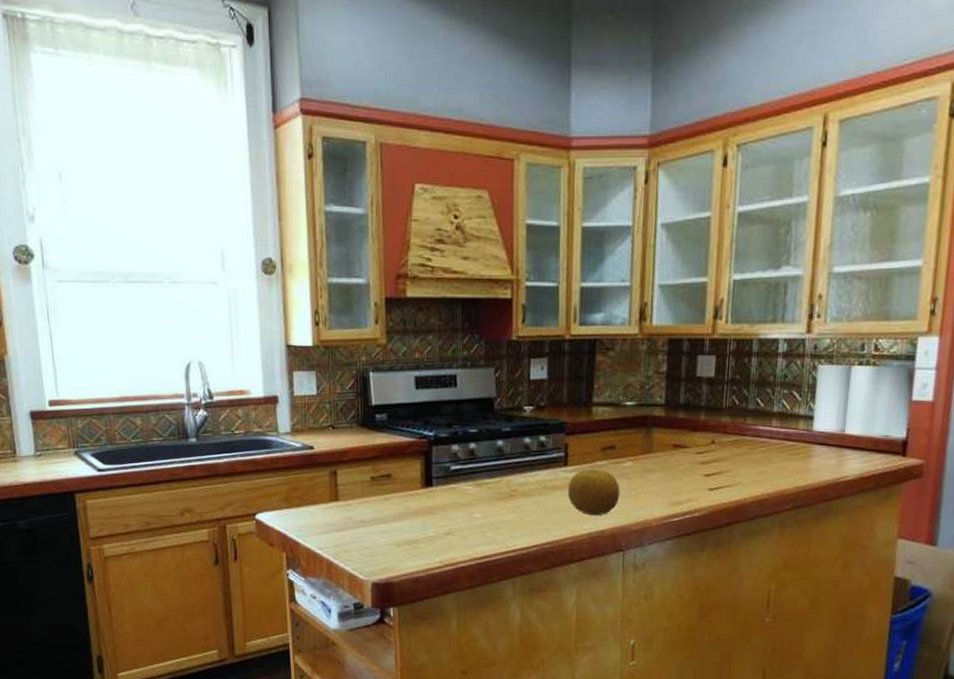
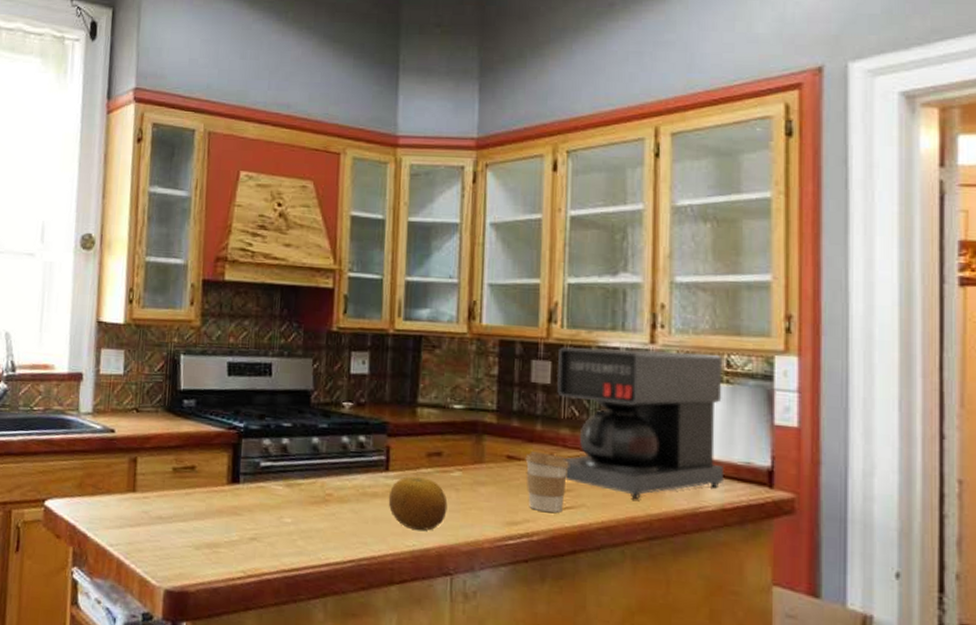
coffee cup: none [689,439,729,492] -> present [525,451,569,513]
coffee maker: none [720,339,872,474] -> present [556,346,725,499]

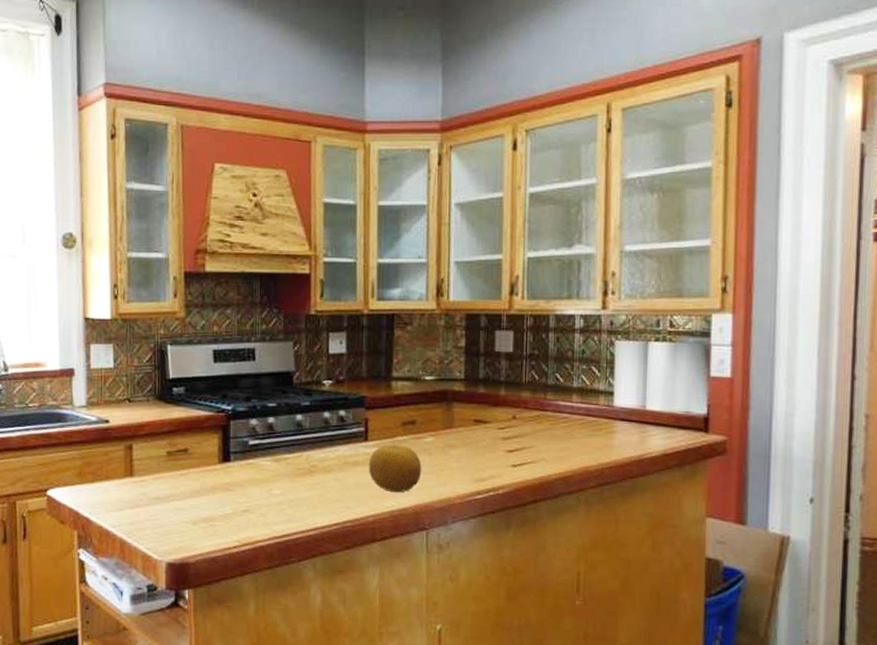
coffee cup: present [525,451,569,513] -> none [491,414,530,469]
coffee maker: present [556,346,725,499] -> none [518,315,667,450]

